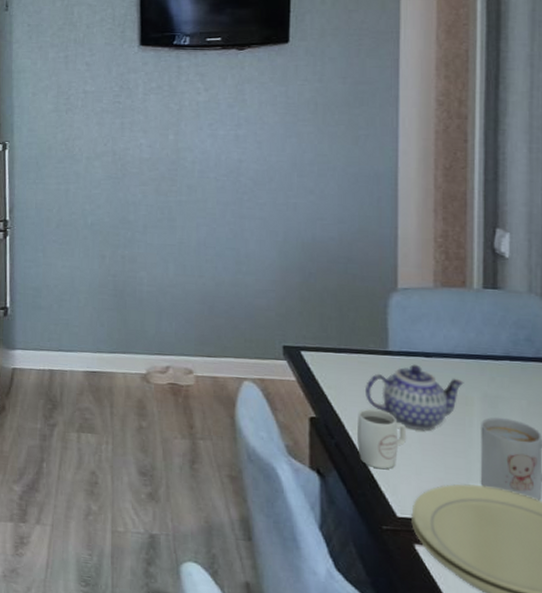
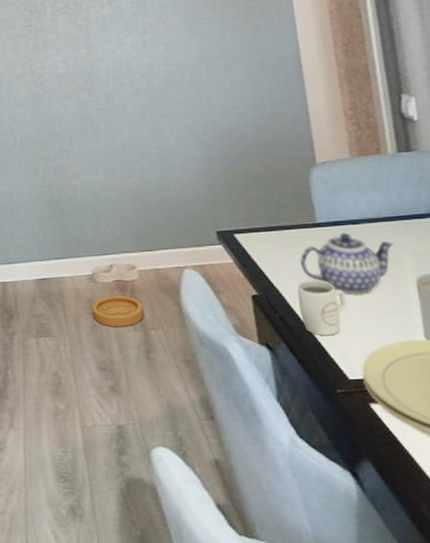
pet bowl: none [140,398,194,433] -> present [91,295,144,327]

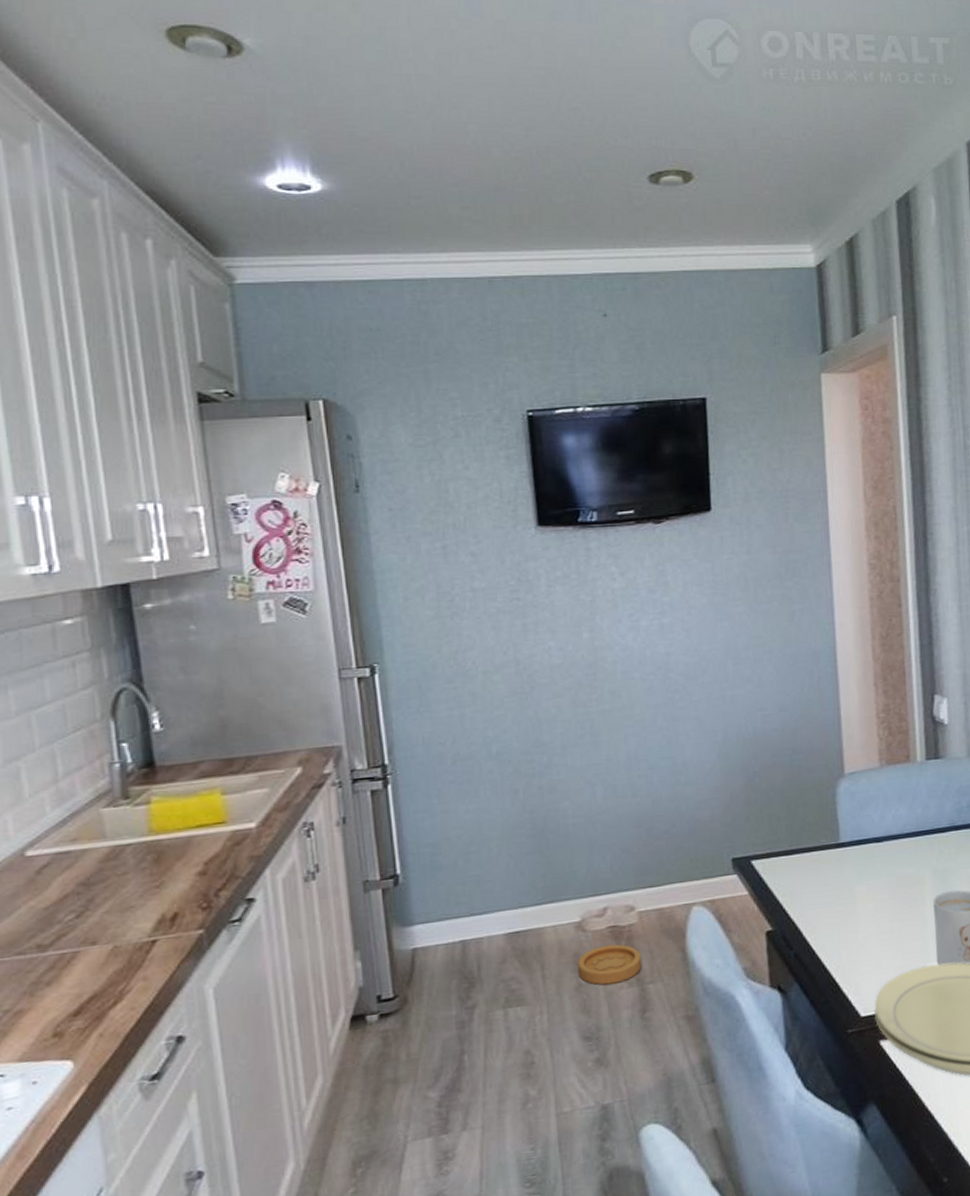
mug: present [297,279,348,336] -> none [815,907,865,971]
teapot: present [299,232,393,295] -> none [819,852,915,921]

